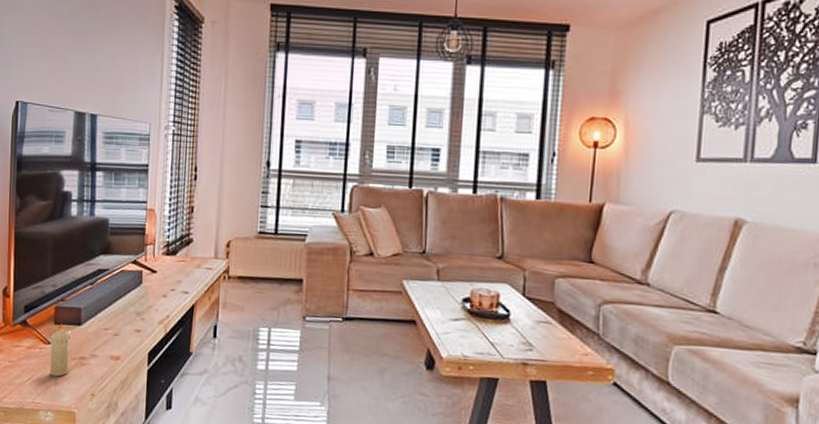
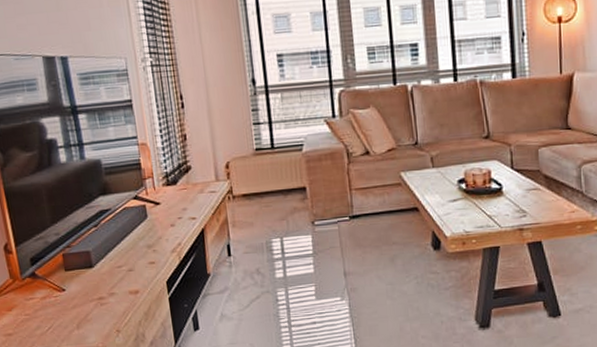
candle: present [50,323,72,377] -> none [64,269,89,321]

